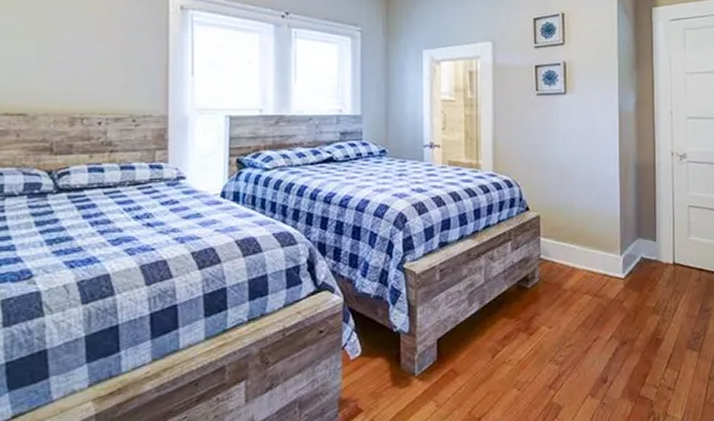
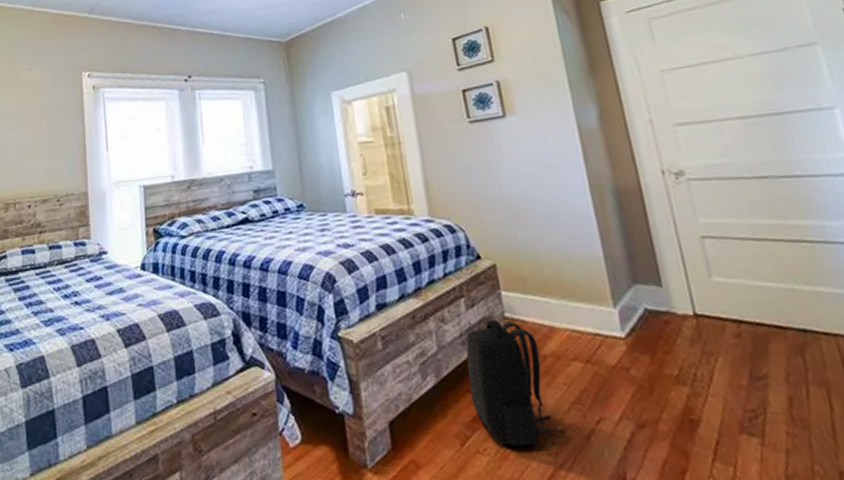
backpack: none [505,260,572,358] -> present [466,319,567,446]

